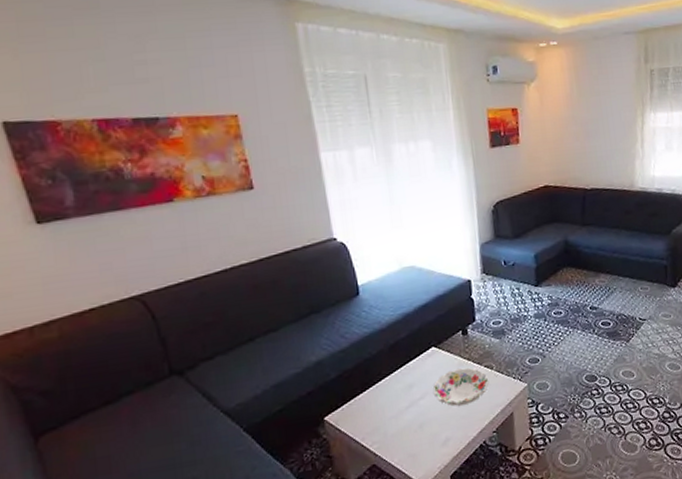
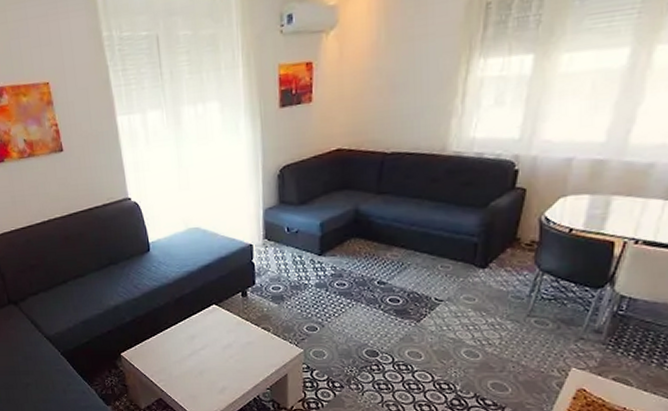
decorative bowl: present [433,367,490,406] -> none [212,327,266,360]

